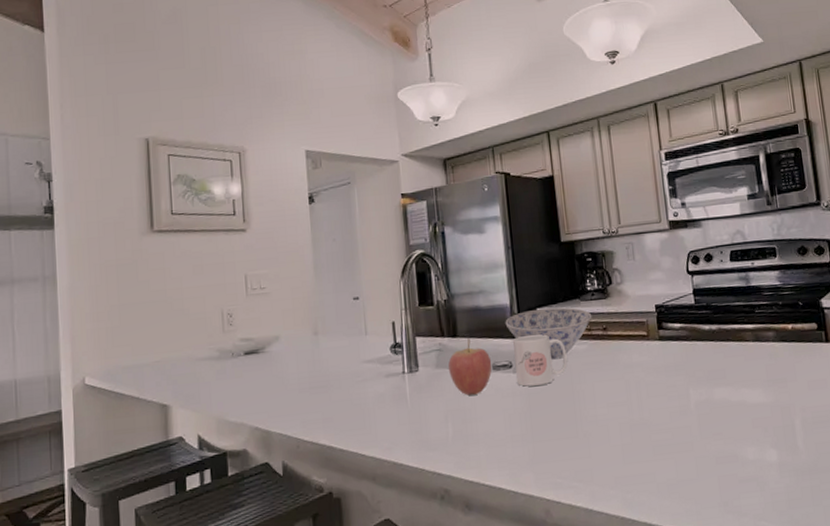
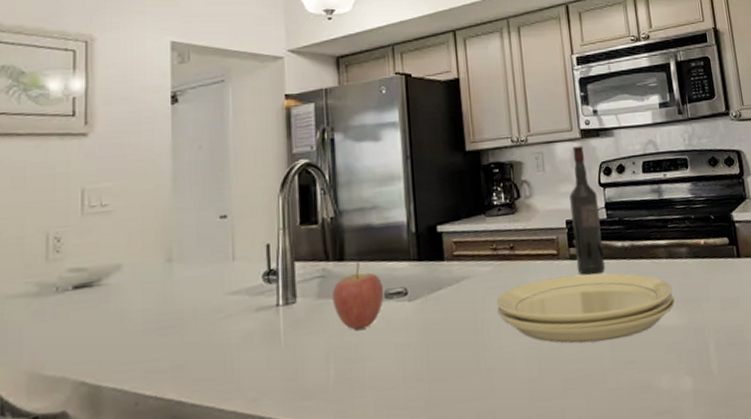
bowl: present [505,307,592,360] -> none [401,224,498,285]
mug: present [513,334,568,387] -> none [409,255,470,317]
plate: none [592,353,762,415] -> present [497,273,676,344]
wine bottle: none [658,236,693,355] -> present [569,146,605,275]

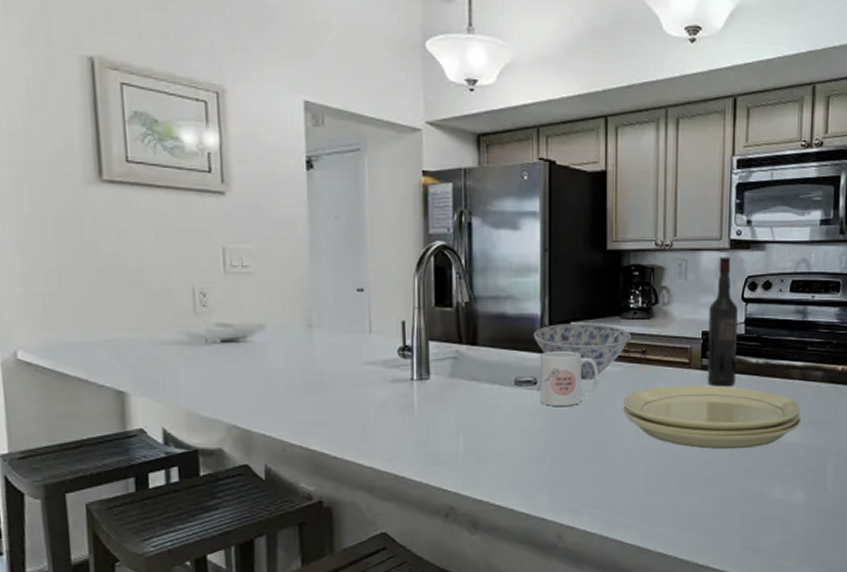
fruit: present [331,262,384,330] -> none [463,348,514,410]
bowl: none [401,224,498,285] -> present [533,323,632,380]
mug: none [409,255,470,317] -> present [541,350,599,406]

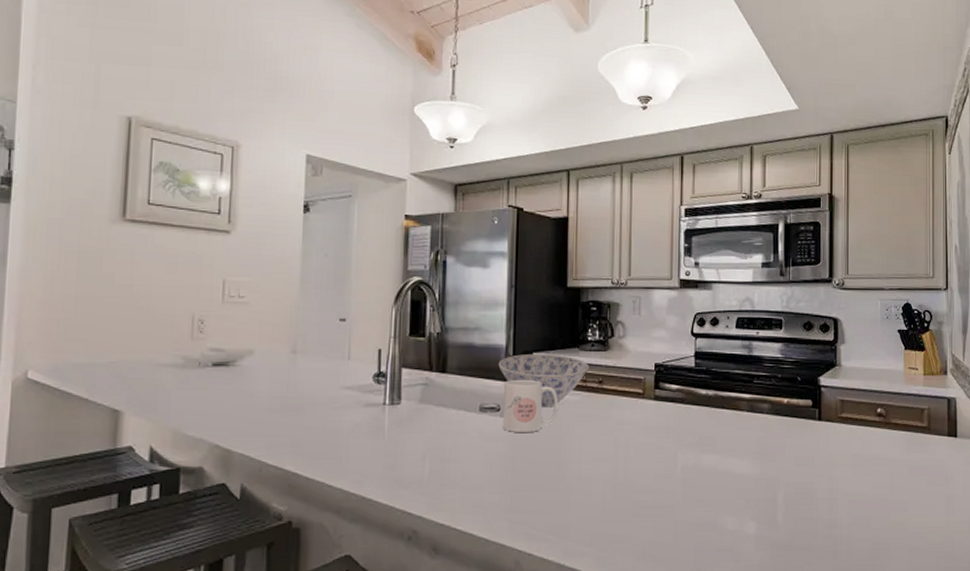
plate: present [623,385,802,449] -> none [581,415,751,479]
wine bottle: present [707,257,738,386] -> none [660,295,688,416]

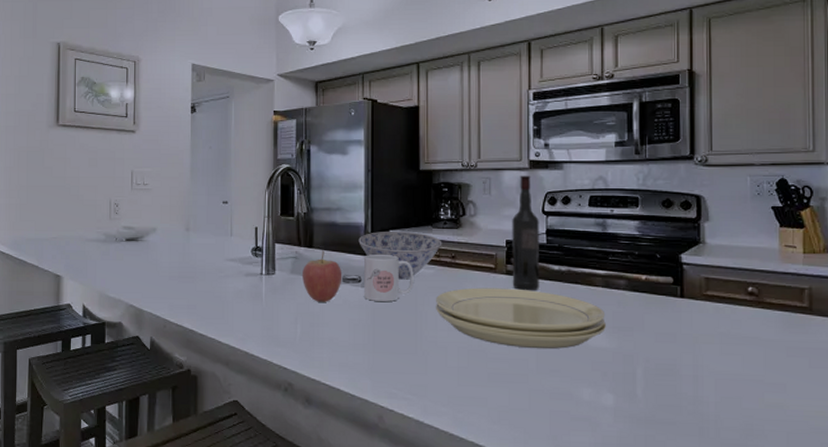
fruit: none [432,375,479,435] -> present [301,250,342,302]
plate: none [581,415,751,479] -> present [436,287,607,349]
wine bottle: none [660,295,688,416] -> present [512,175,539,290]

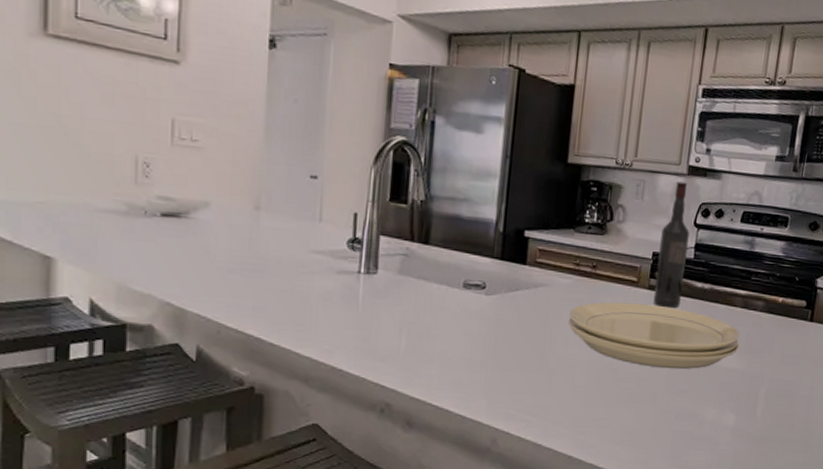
fruit: present [301,250,342,302] -> none [412,248,464,311]
bowl: present [358,231,442,280] -> none [486,231,584,289]
mug: present [364,254,414,302] -> none [487,257,548,313]

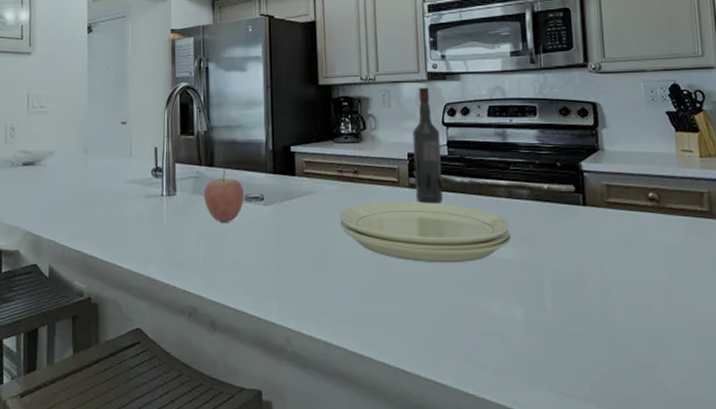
fruit: none [412,248,464,311] -> present [203,169,245,222]

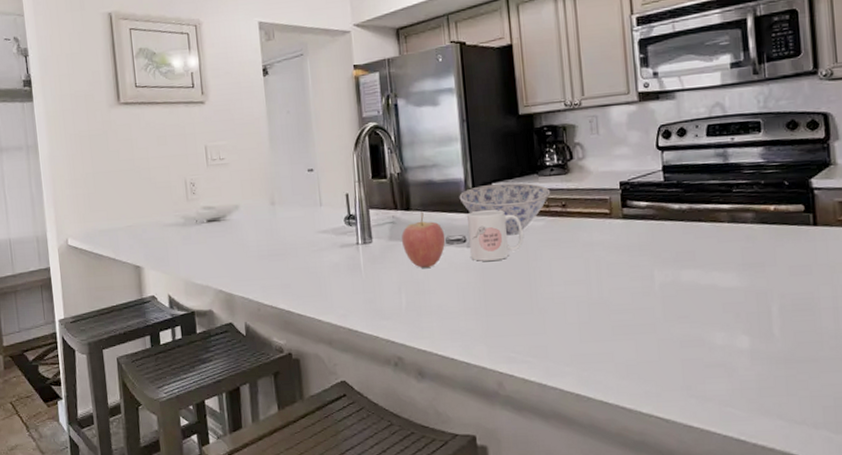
bowl: none [260,147,344,197] -> present [459,182,551,236]
mug: none [266,170,317,219] -> present [467,209,524,261]
plate: present [340,202,512,263] -> none [549,233,736,296]
wine bottle: present [413,87,443,203] -> none [624,109,660,234]

